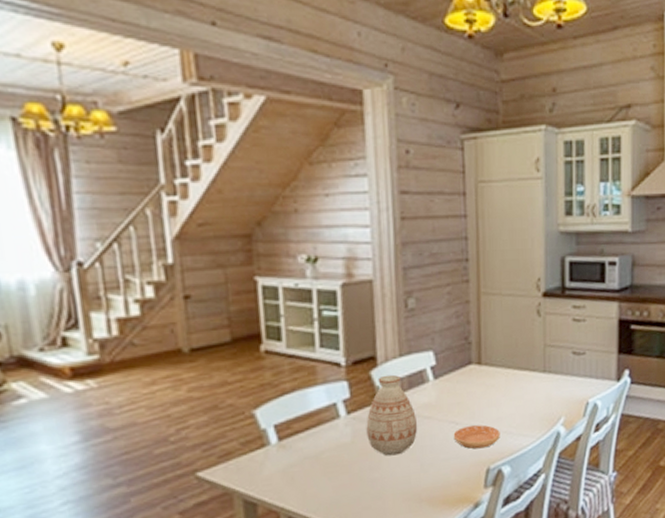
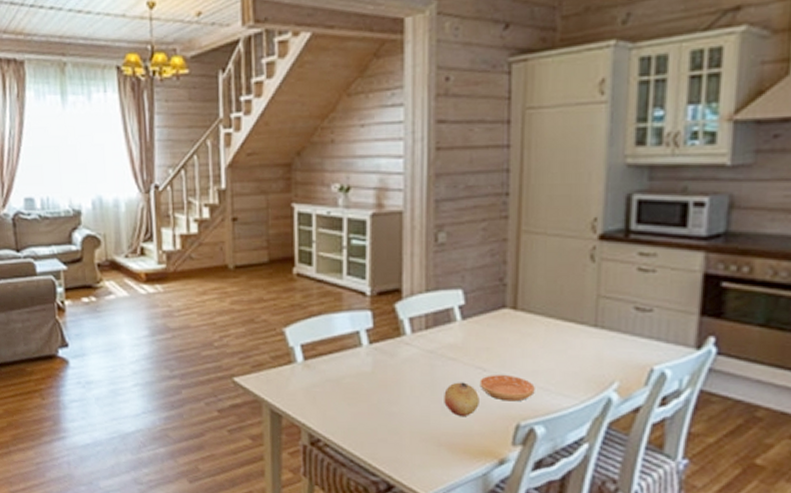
vase: present [366,374,418,456] -> none [387,309,441,393]
fruit: none [422,437,454,470] -> present [444,382,479,416]

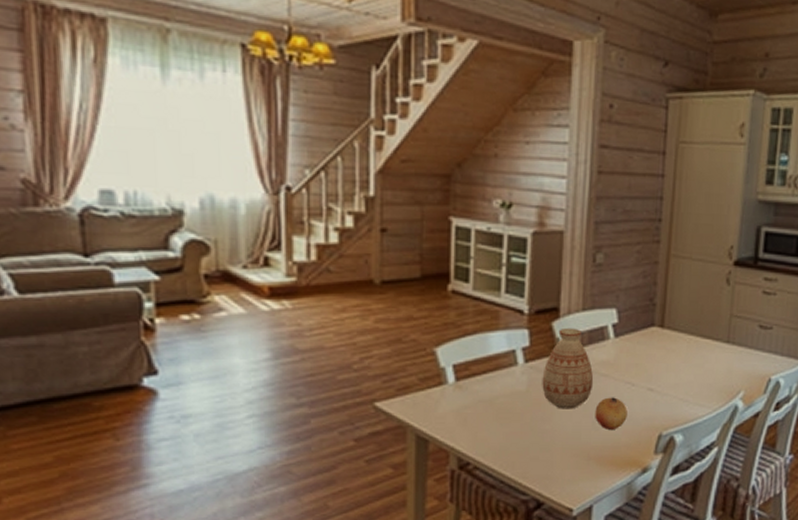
vase: none [387,309,441,393] -> present [542,327,594,409]
saucer: present [479,375,535,402] -> none [628,389,676,413]

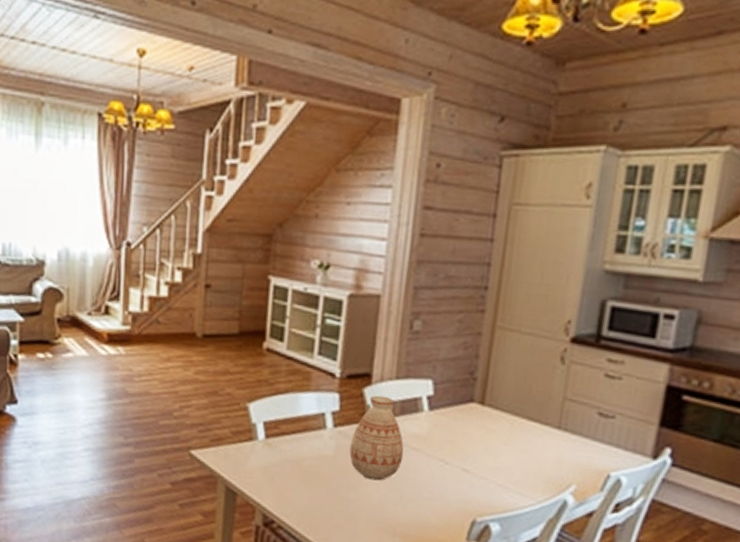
fruit: present [595,397,628,429] -> none [403,473,439,508]

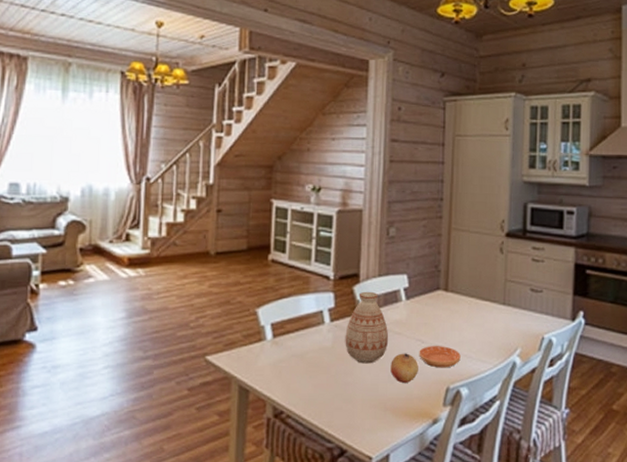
fruit: none [403,473,439,508] -> present [390,353,418,383]
saucer: none [440,468,494,498] -> present [419,346,461,368]

